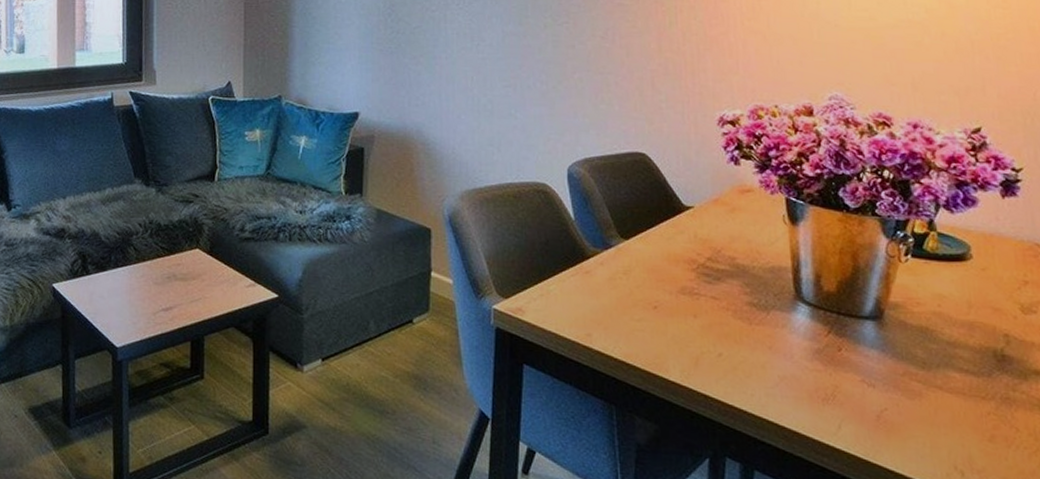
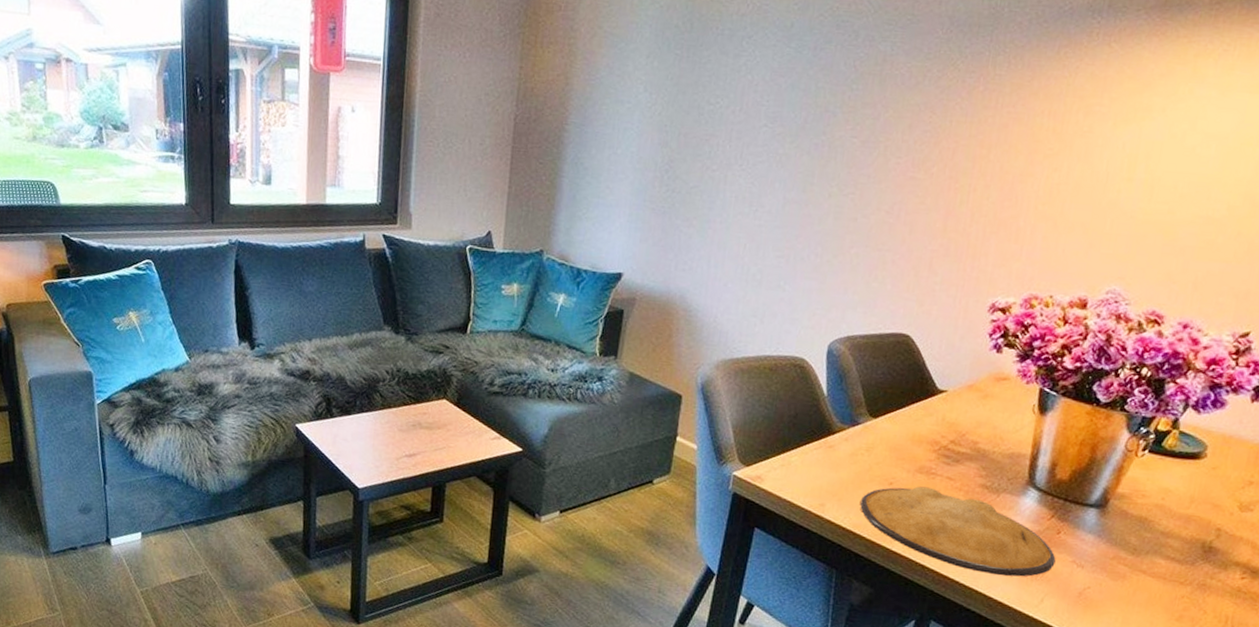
plate: none [628,308,844,402] -> present [860,486,1056,577]

